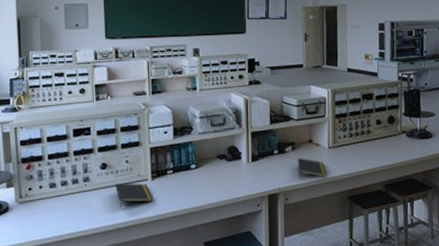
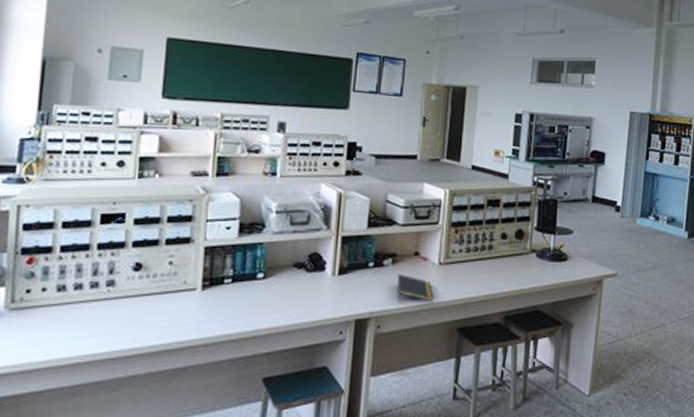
notepad: present [115,183,154,208] -> none [150,291,202,325]

